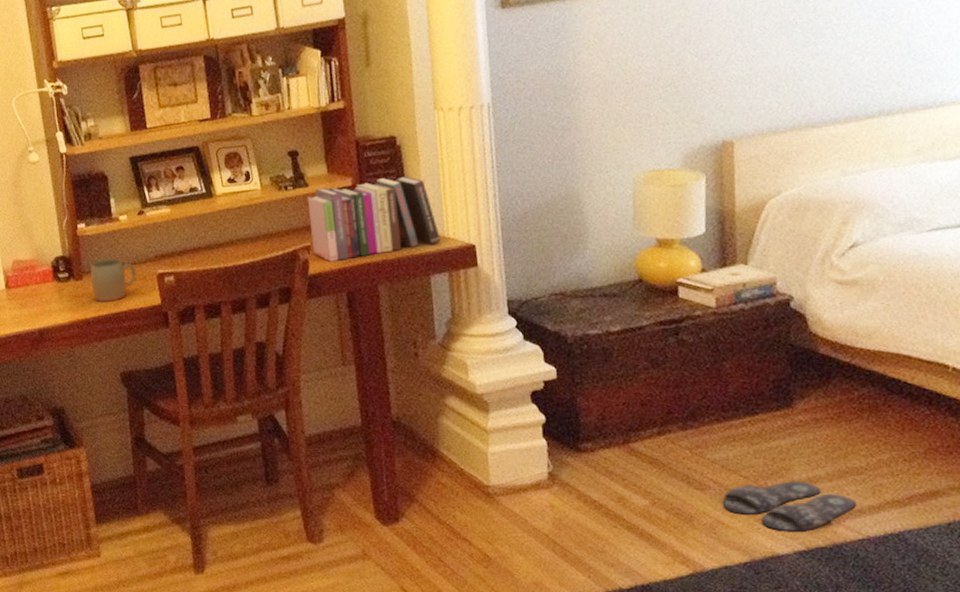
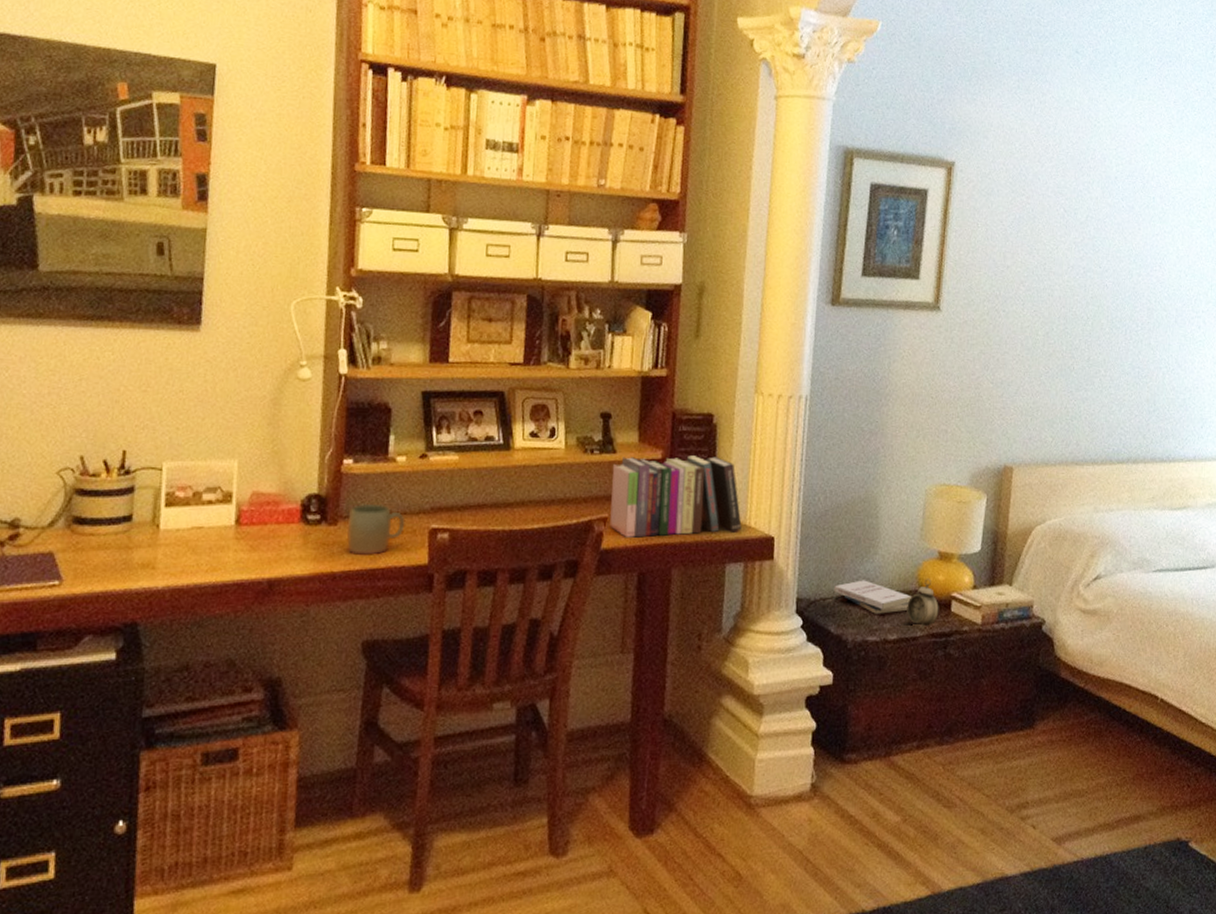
books: none [546,275,633,308] -> present [834,580,913,614]
alarm clock: none [627,267,665,319] -> present [907,579,939,630]
slippers: present [723,481,857,532] -> none [966,801,1076,853]

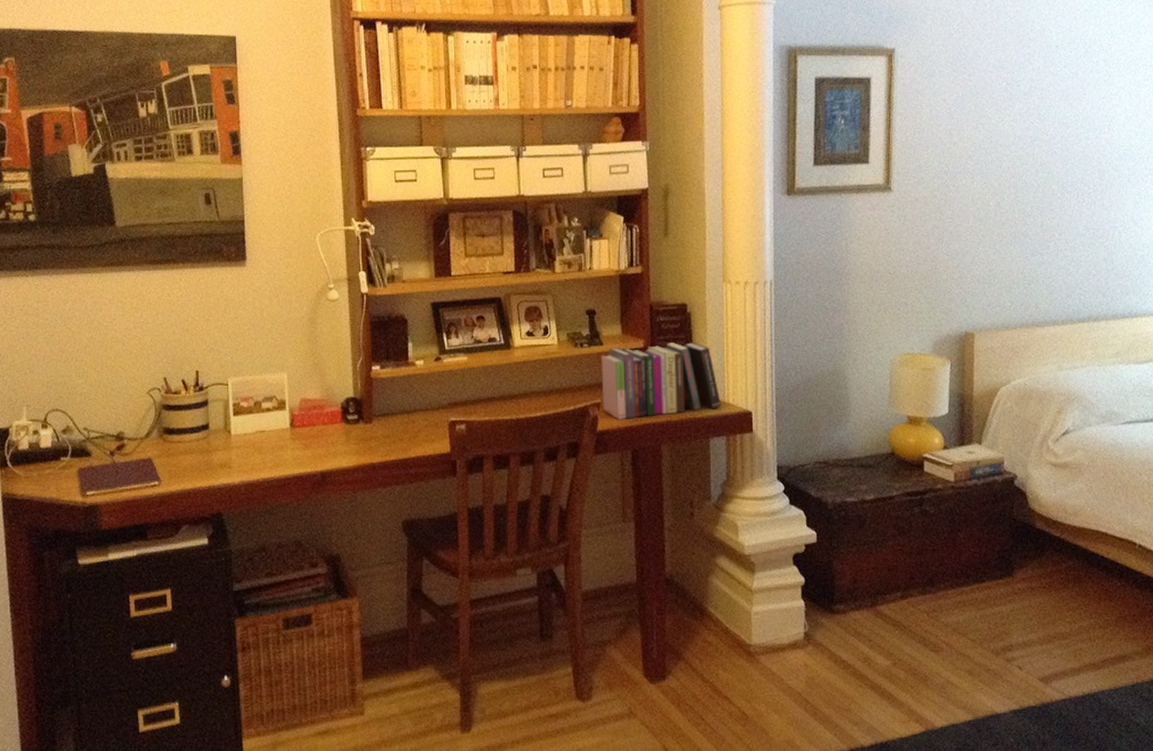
mug: present [346,503,406,555] -> none [380,402,428,447]
books: present [834,580,913,614] -> none [811,446,886,477]
alarm clock: present [907,579,939,630] -> none [881,442,912,489]

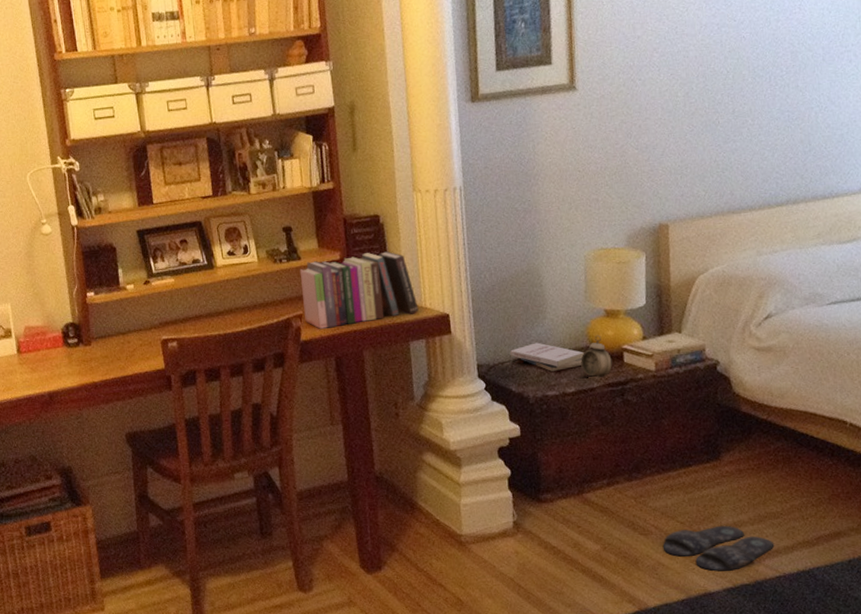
books: none [811,446,886,477] -> present [510,342,585,371]
alarm clock: none [881,442,912,489] -> present [580,335,612,381]
slippers: none [953,644,1062,692] -> present [663,525,775,572]

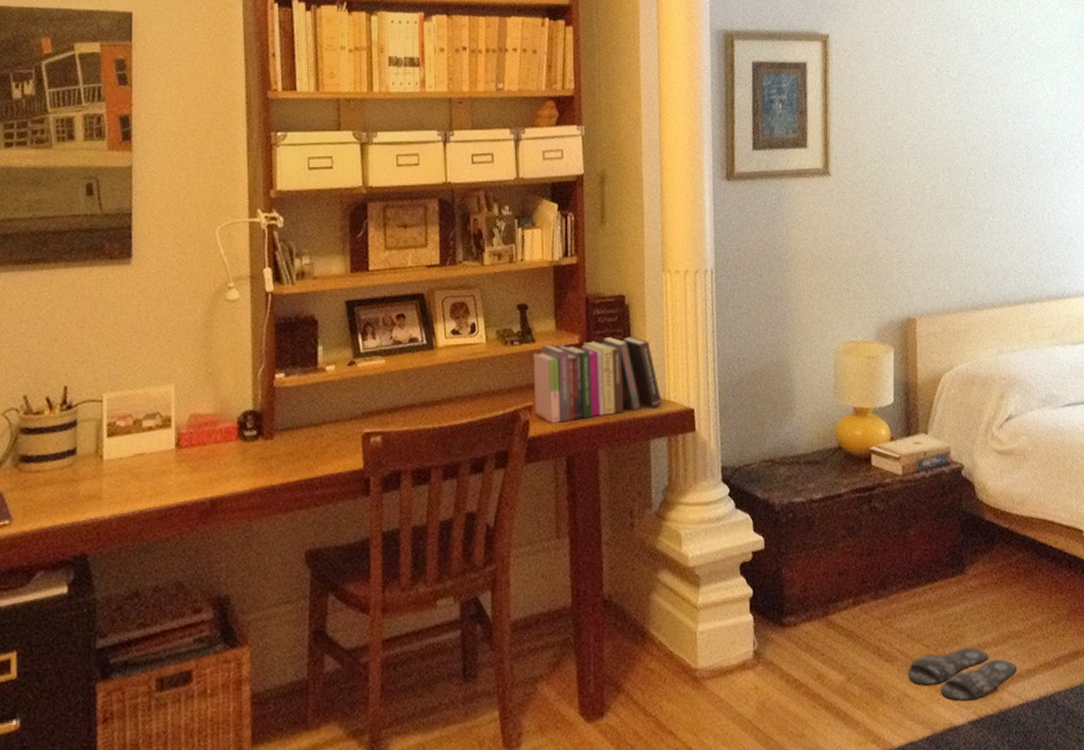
books: present [510,342,585,371] -> none [757,442,833,475]
alarm clock: present [580,335,612,381] -> none [828,435,860,486]

